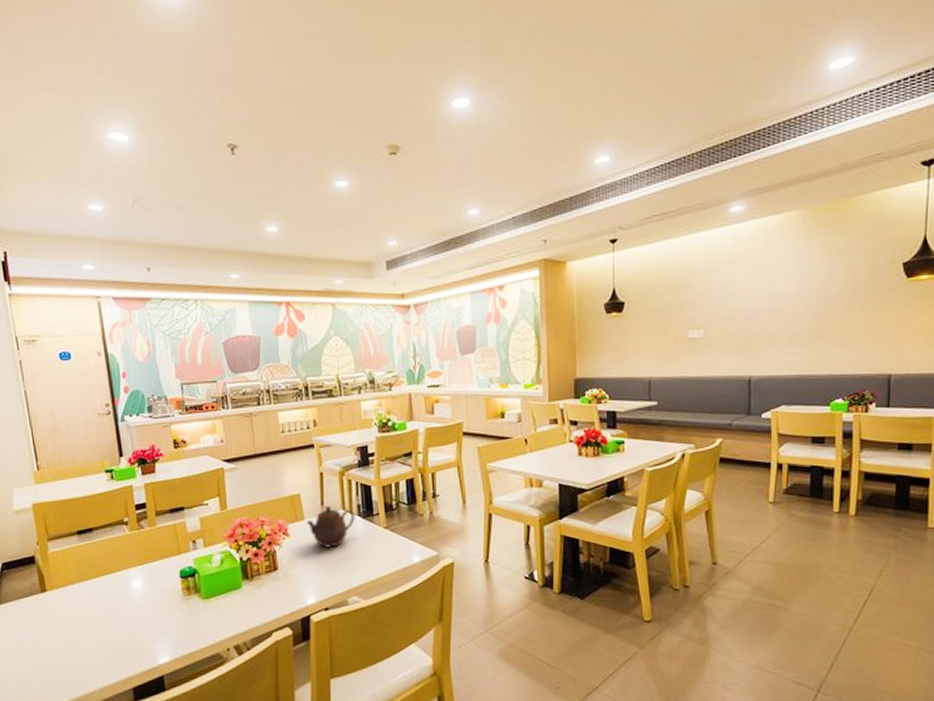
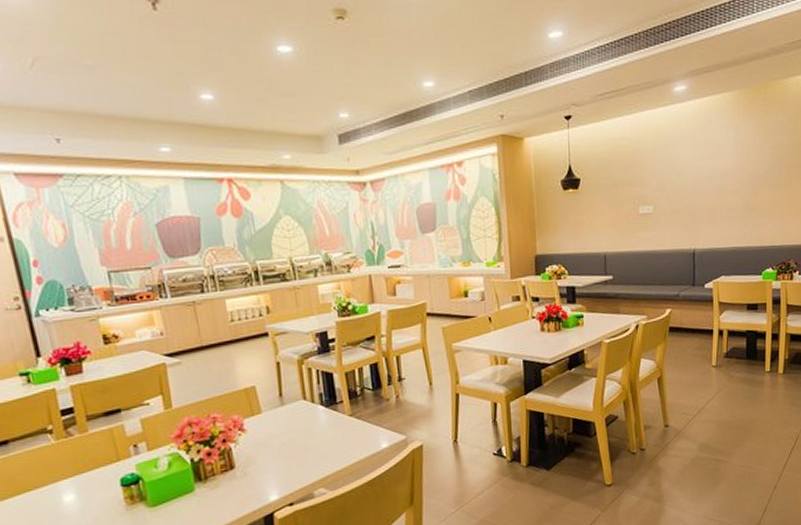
teapot: present [306,505,355,548] -> none [264,396,318,441]

